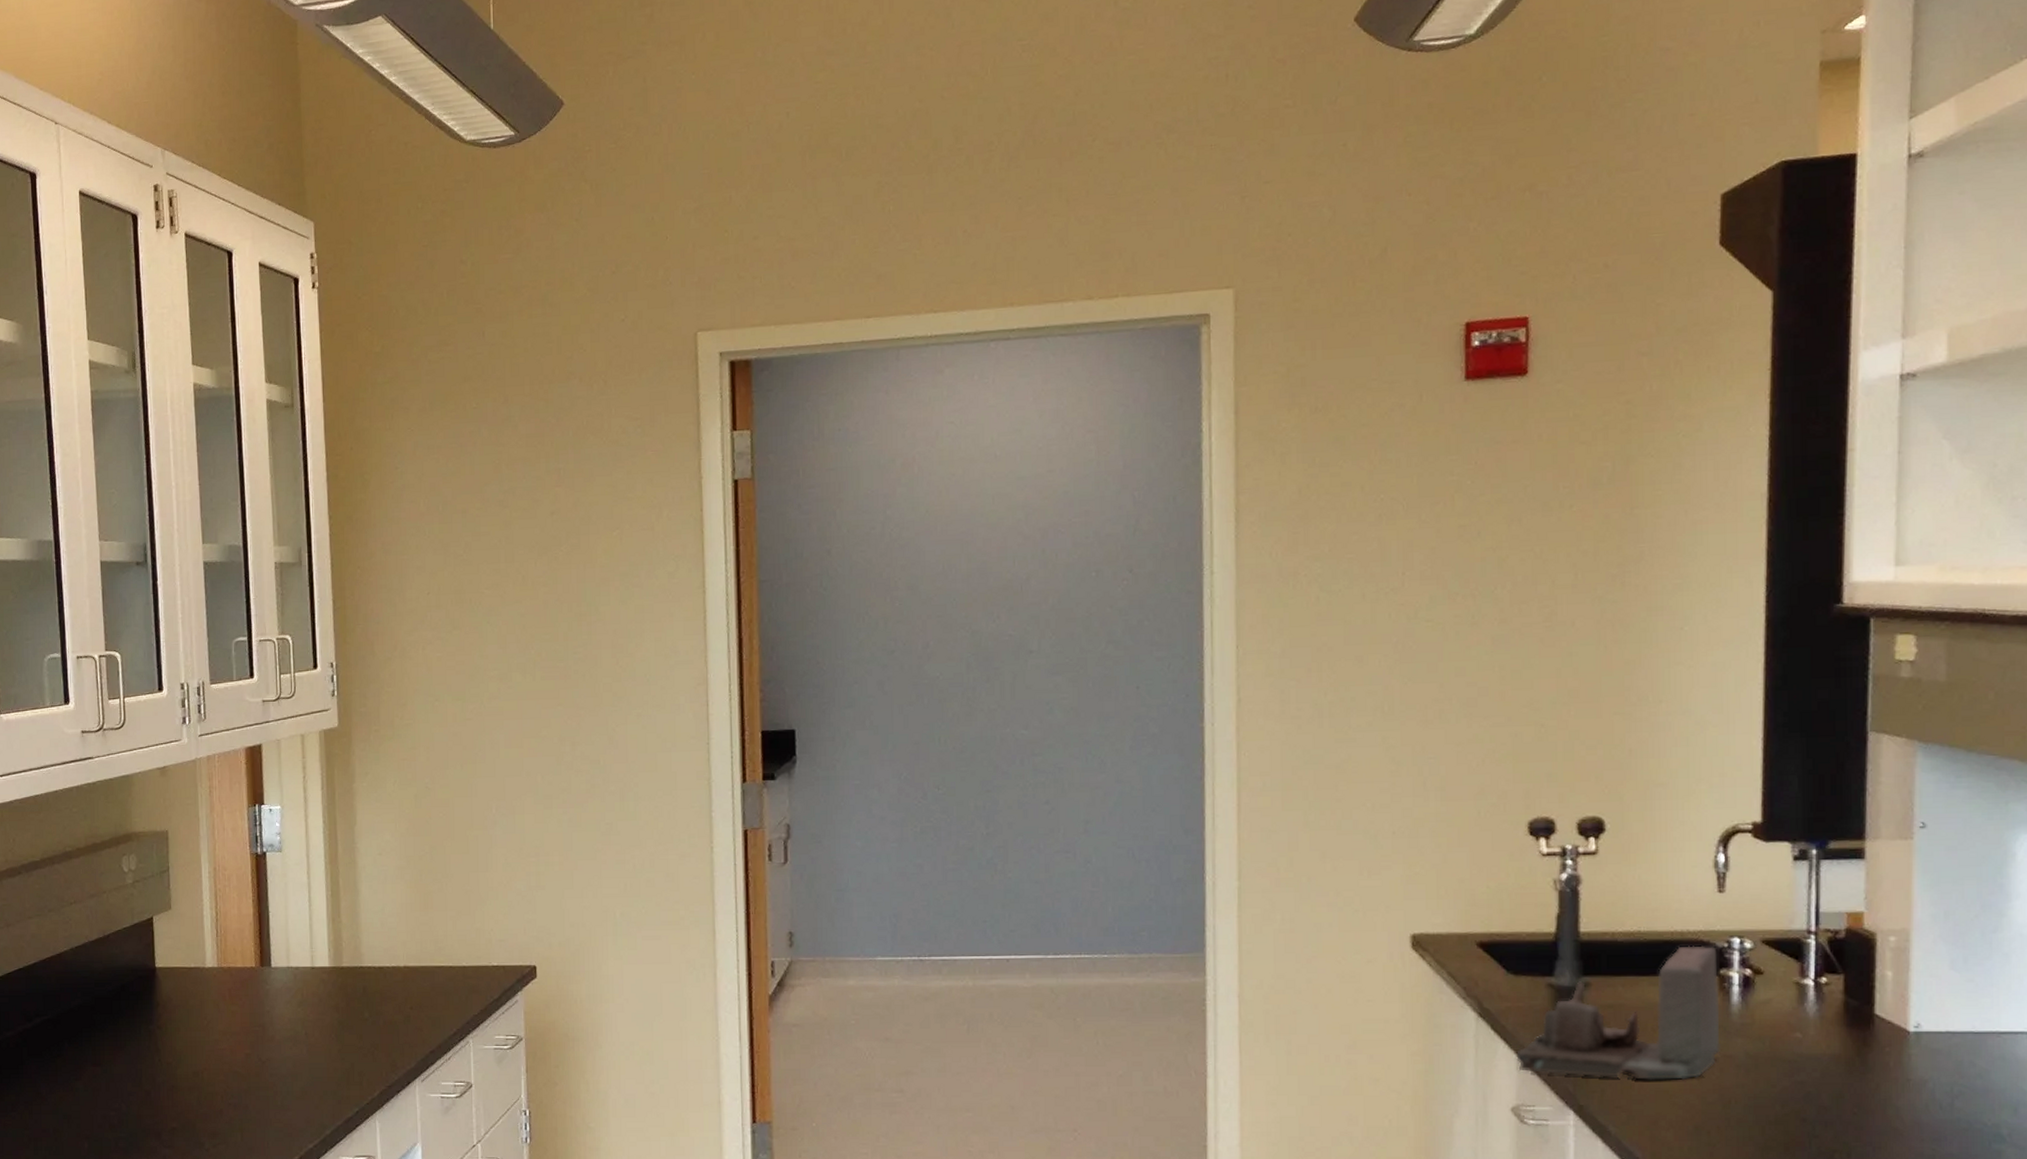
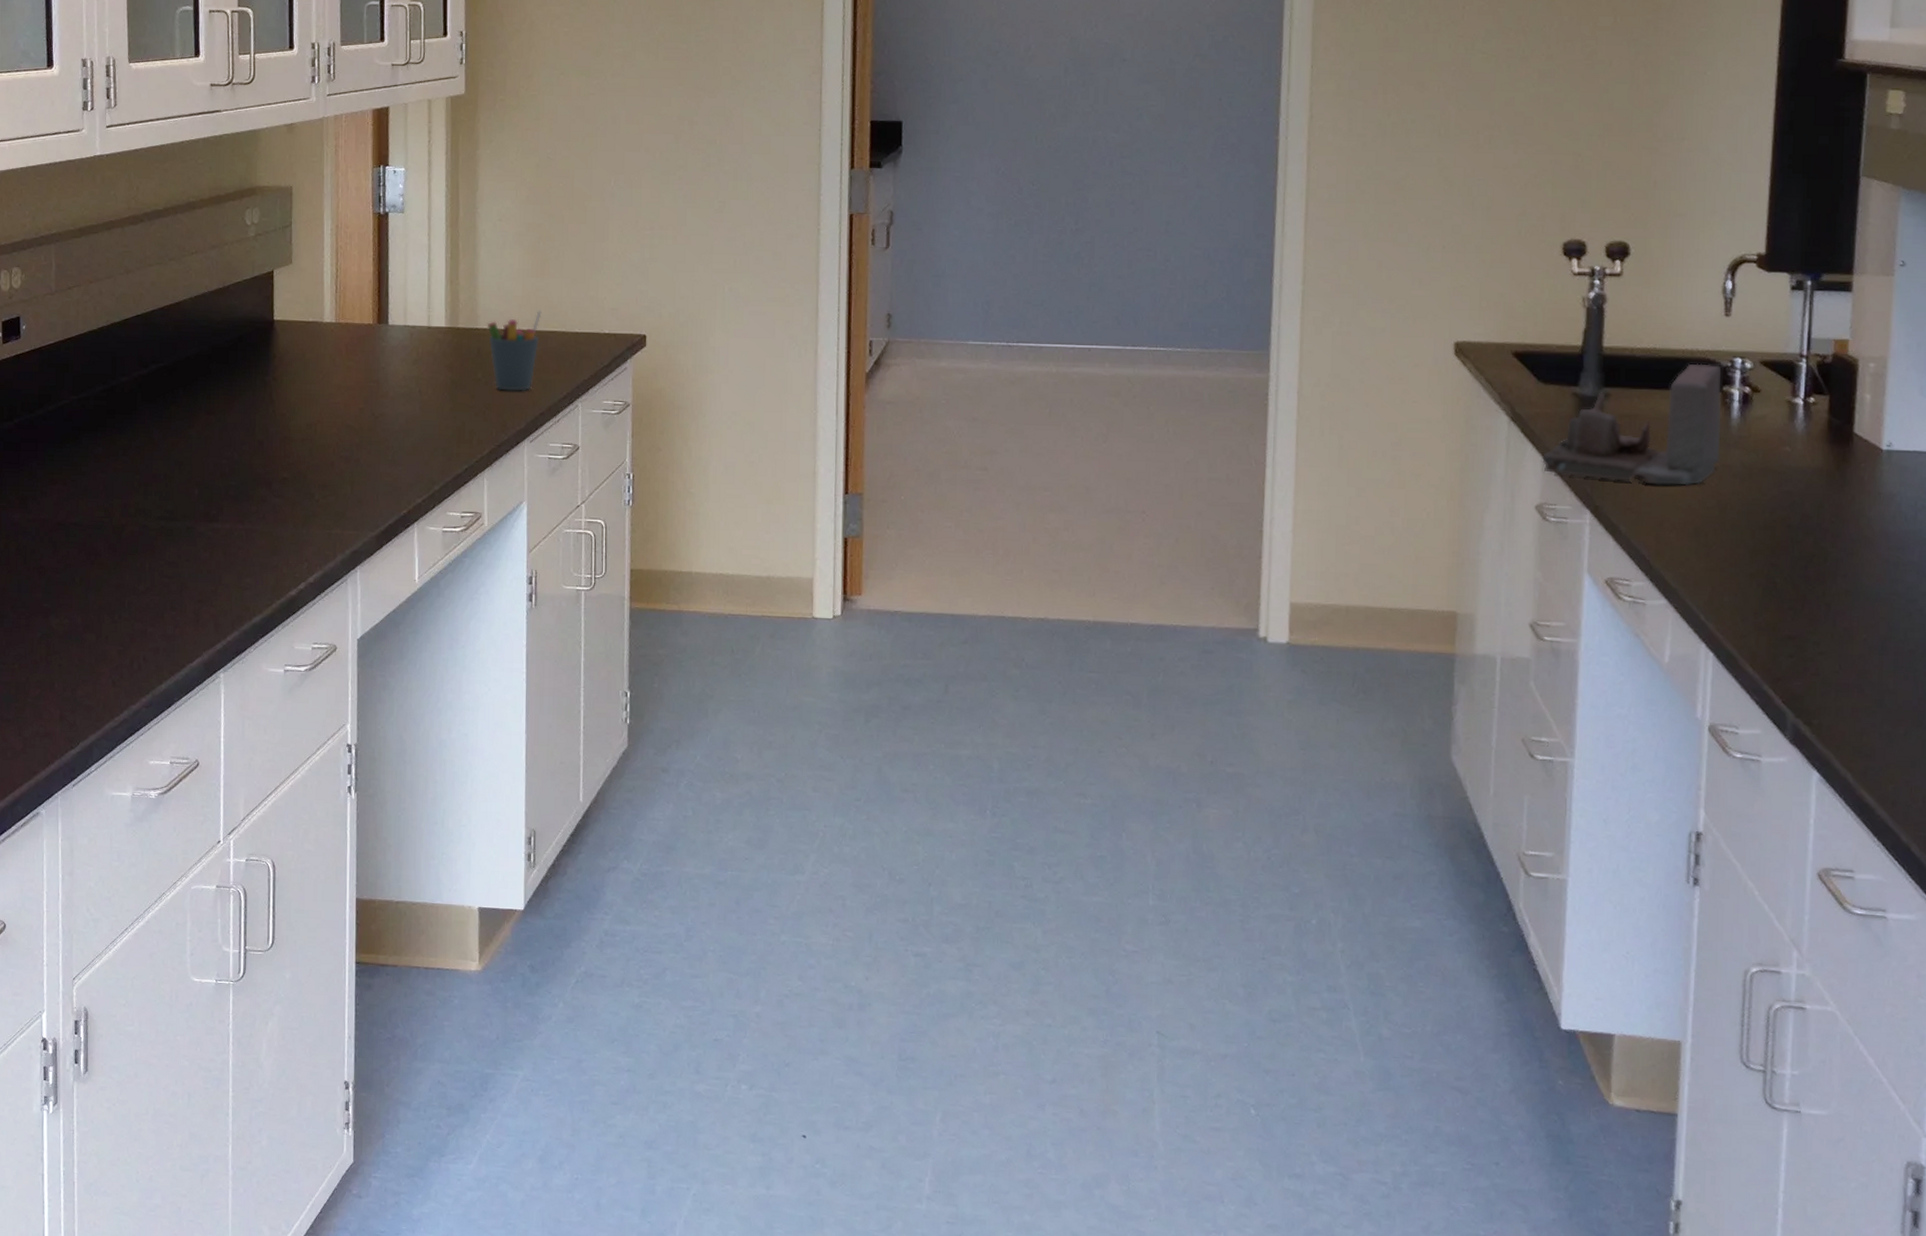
pen holder: none [372,945,427,1030] -> present [488,310,542,391]

